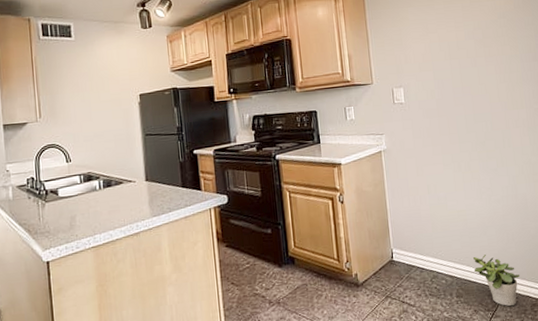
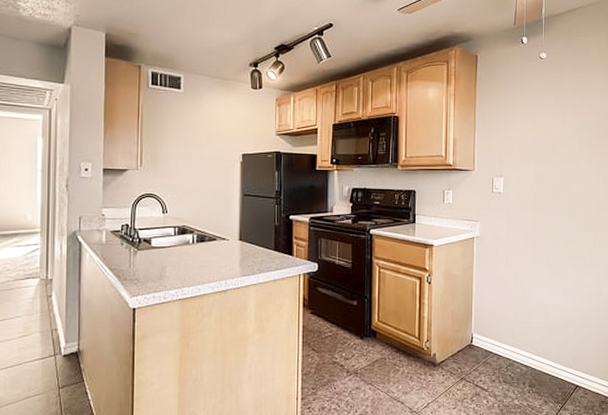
potted plant: present [472,255,520,307] -> none [549,349,593,401]

